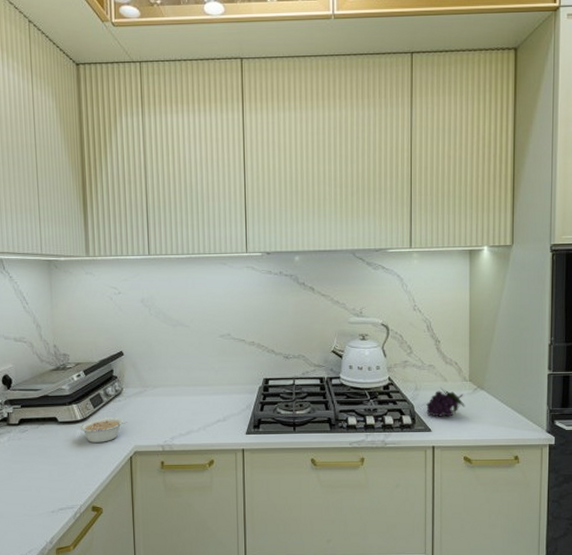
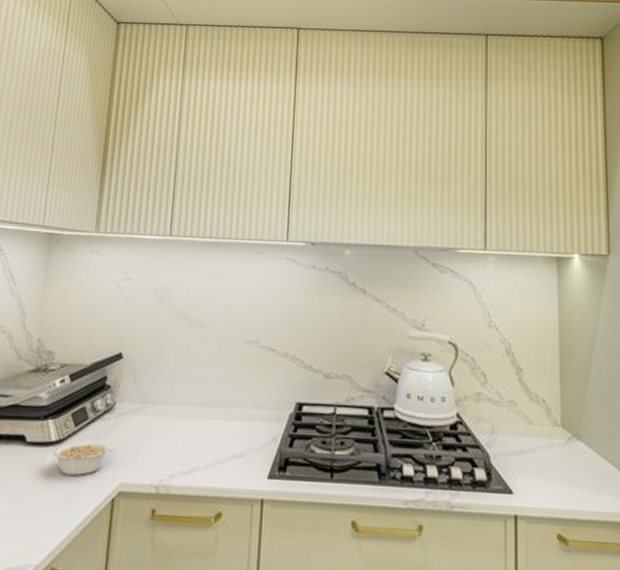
fruit: present [426,387,465,417] -> none [506,432,557,475]

